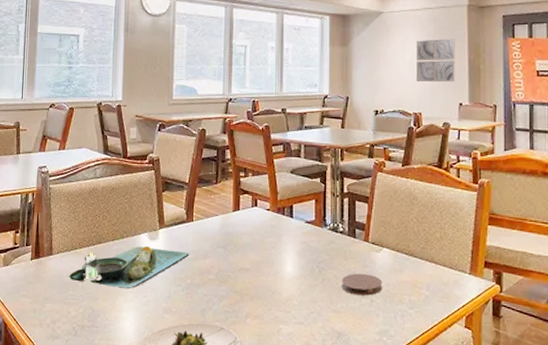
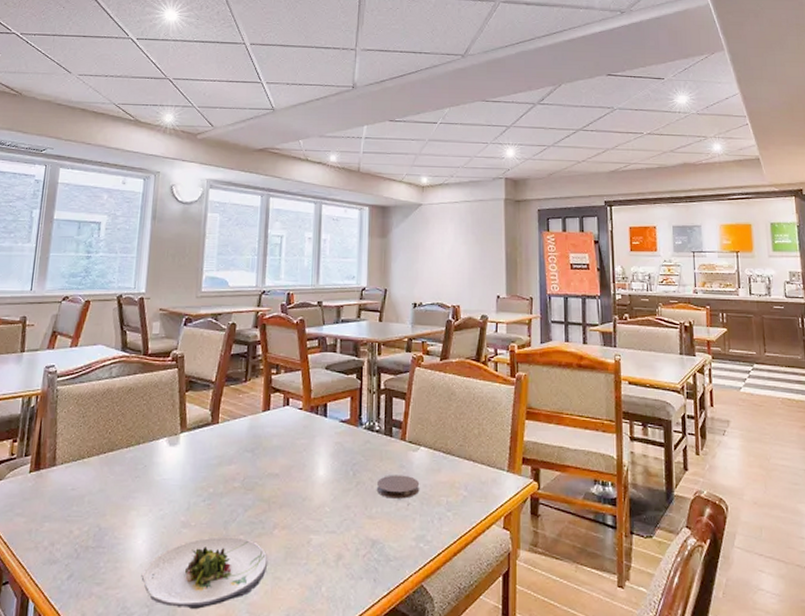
platter: present [69,245,190,288] -> none [74,452,214,501]
wall art: present [417,38,455,82] -> none [455,231,493,274]

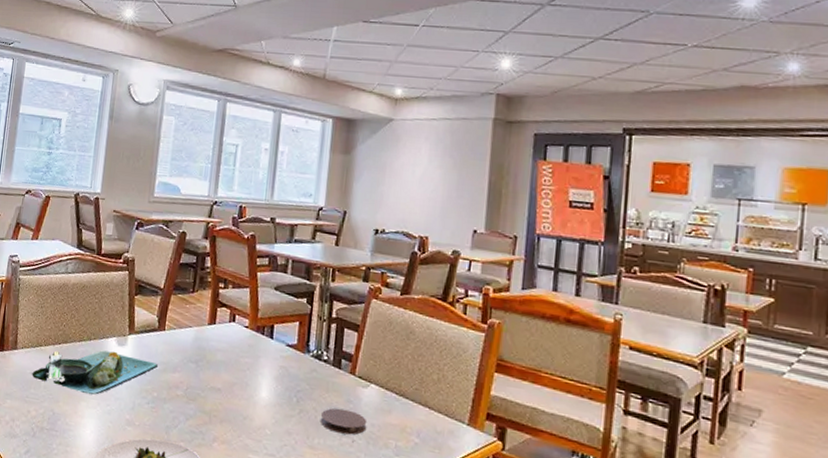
platter: none [74,452,214,501] -> present [32,350,159,395]

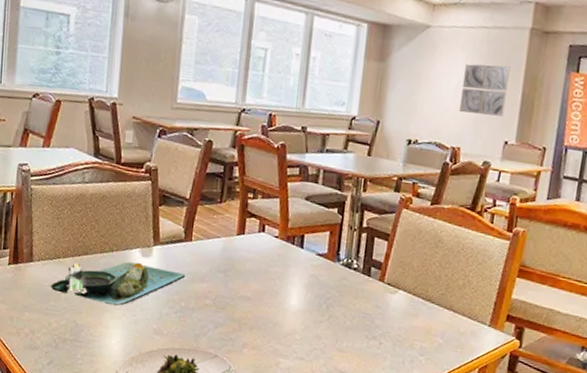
coaster: present [320,408,367,435] -> none [349,313,395,338]
wall art: none [426,154,475,205] -> present [460,63,510,116]

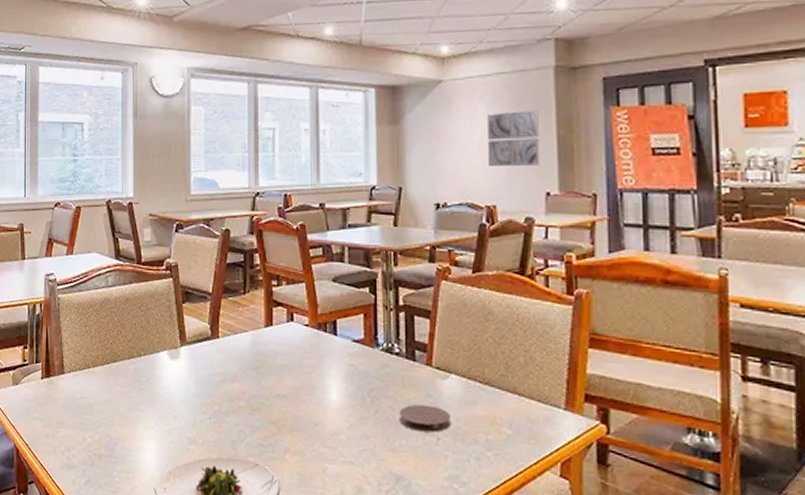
platter: present [51,261,186,306] -> none [83,365,216,414]
coaster: none [349,313,395,338] -> present [398,404,452,433]

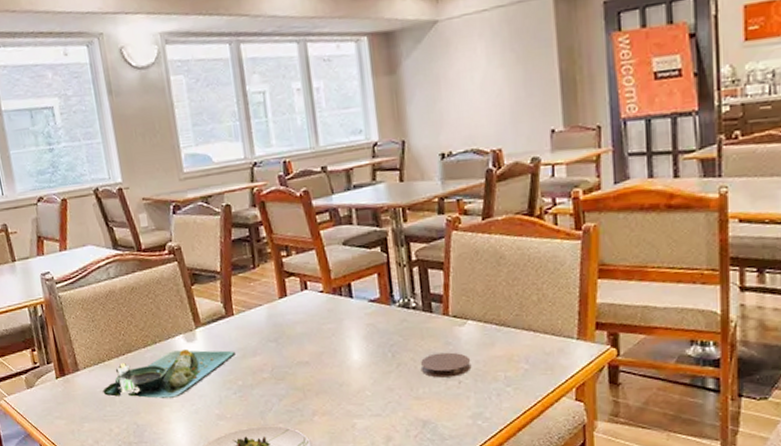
platter: none [83,365,216,414] -> present [103,348,237,399]
wall art: present [488,109,540,166] -> none [487,43,543,108]

